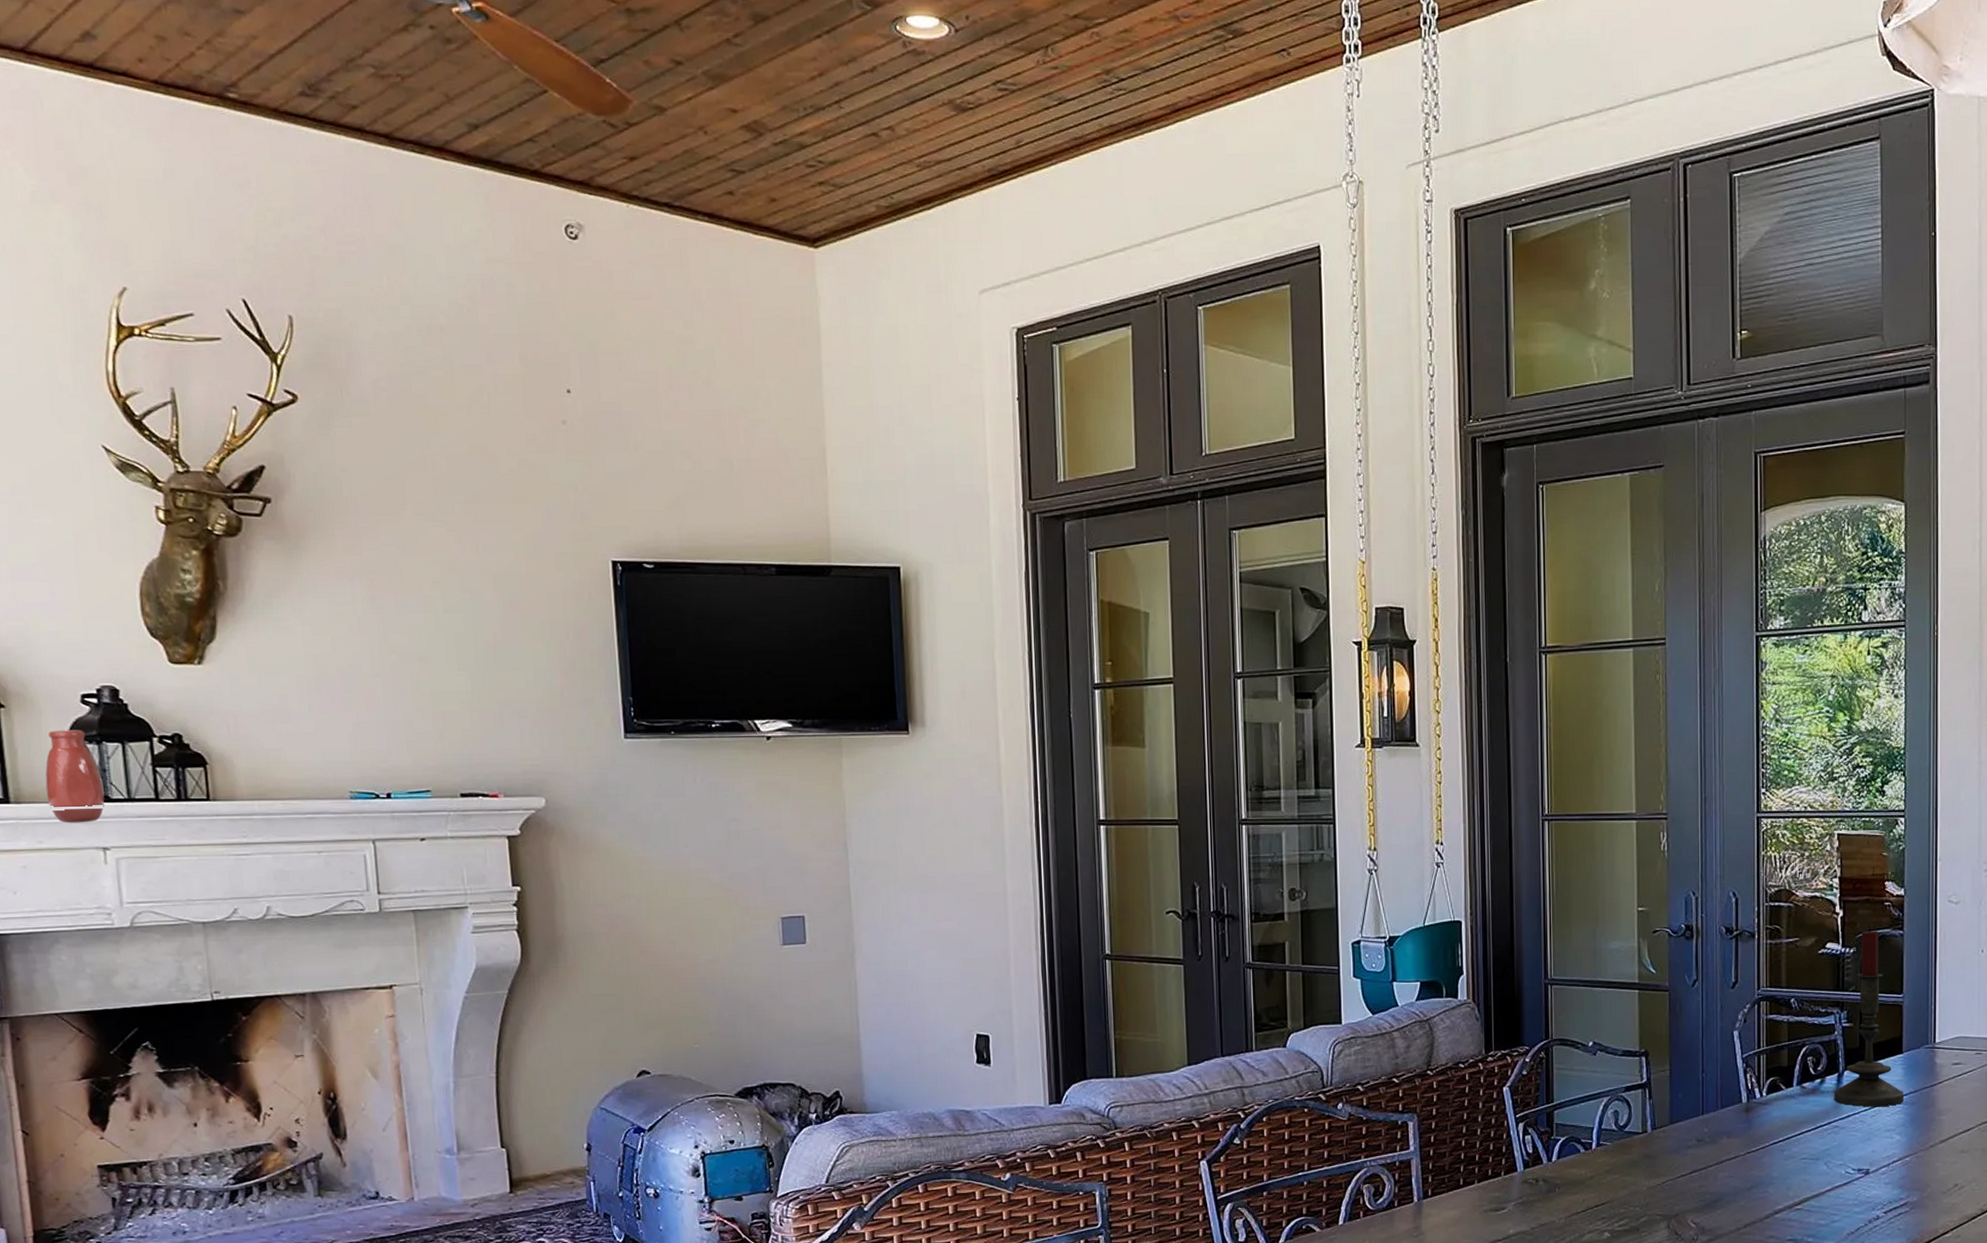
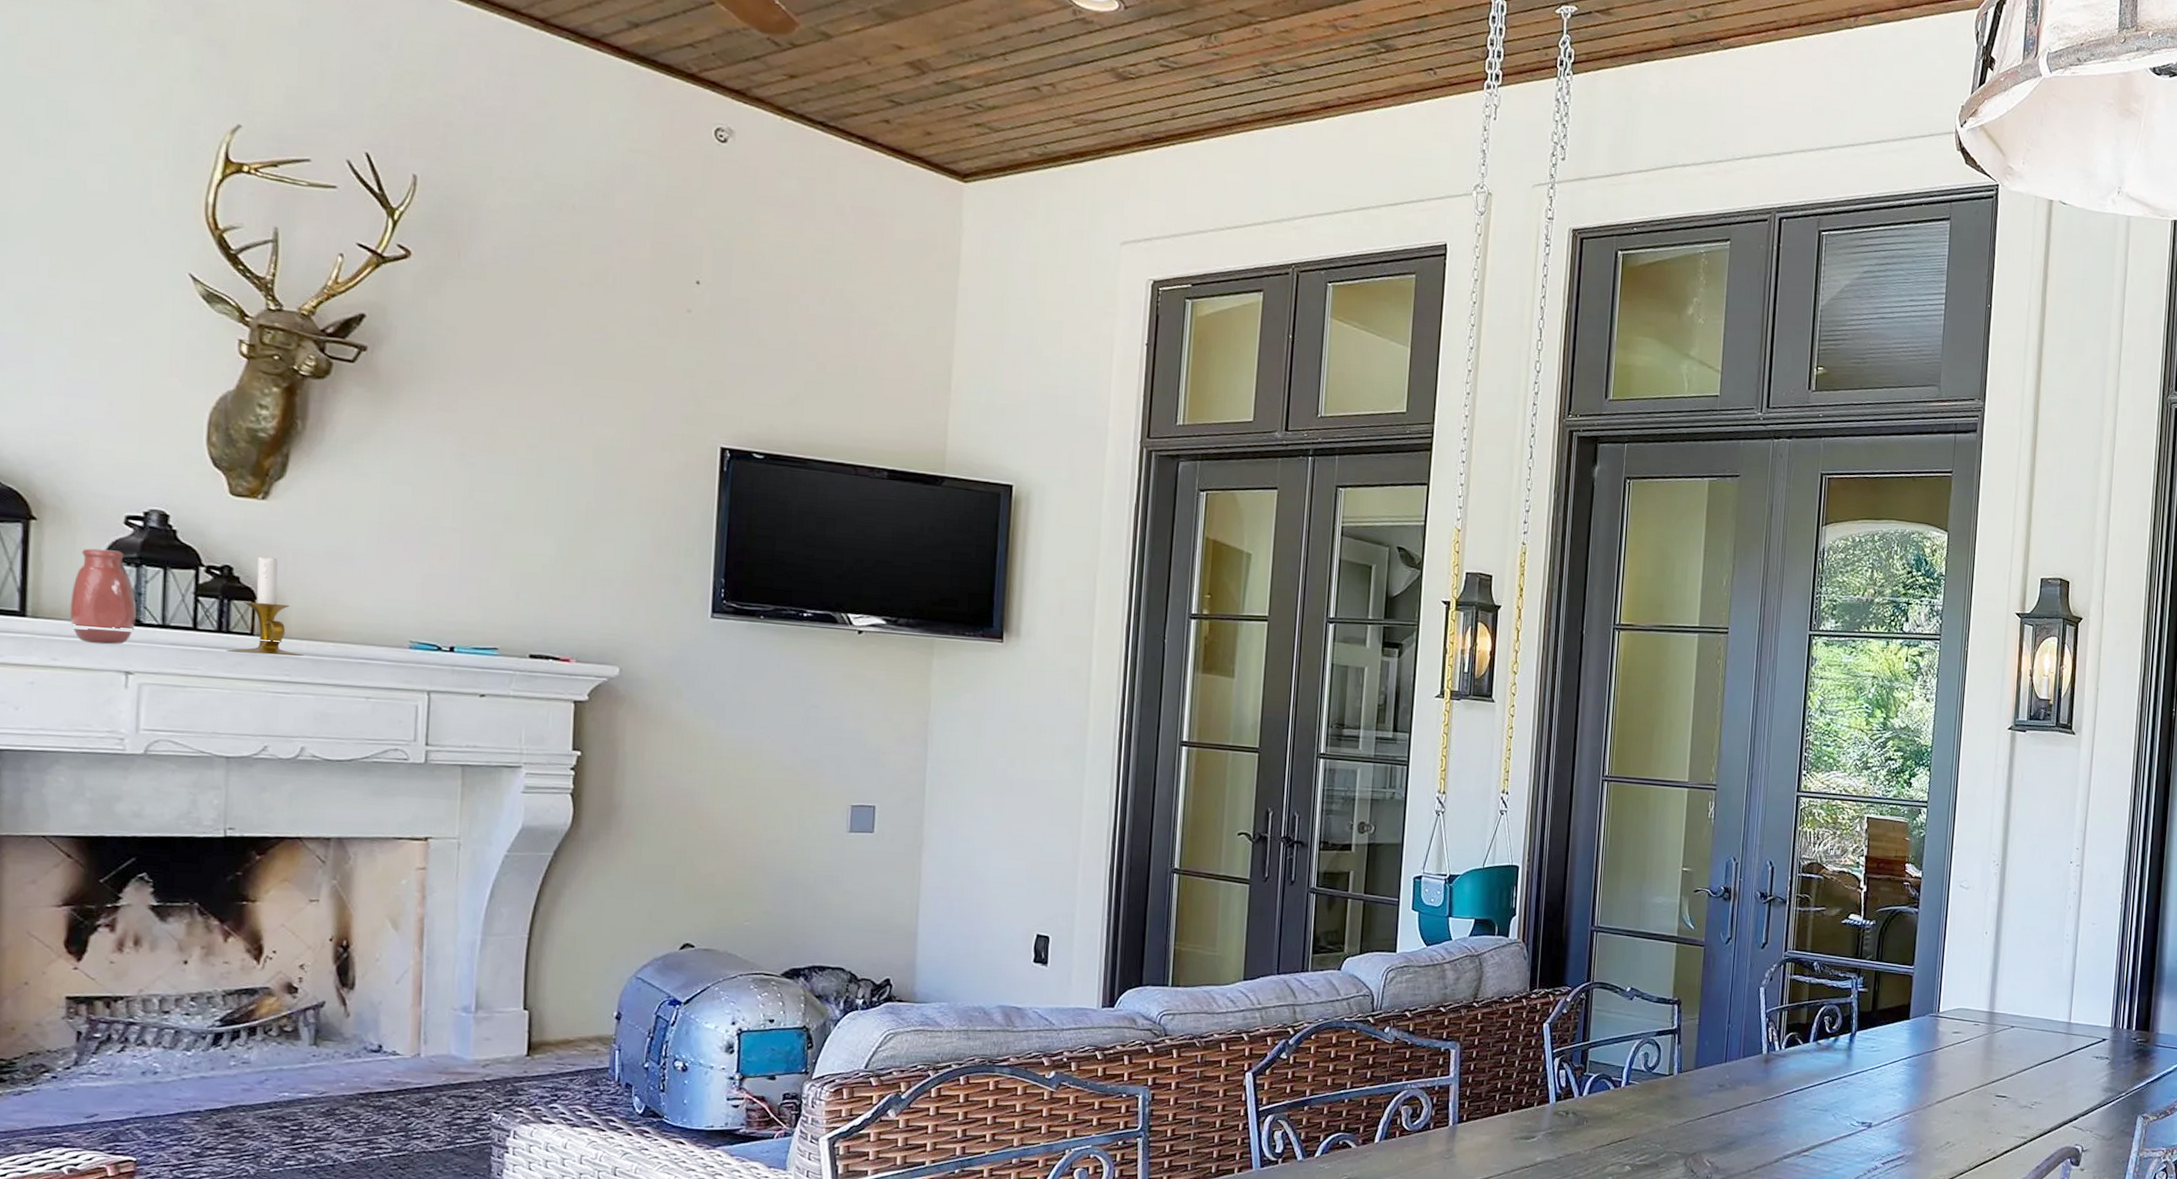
candlestick: none [188,721,257,819] -> present [226,556,304,657]
candle: present [1834,926,1904,1106] -> none [1845,902,1908,1066]

